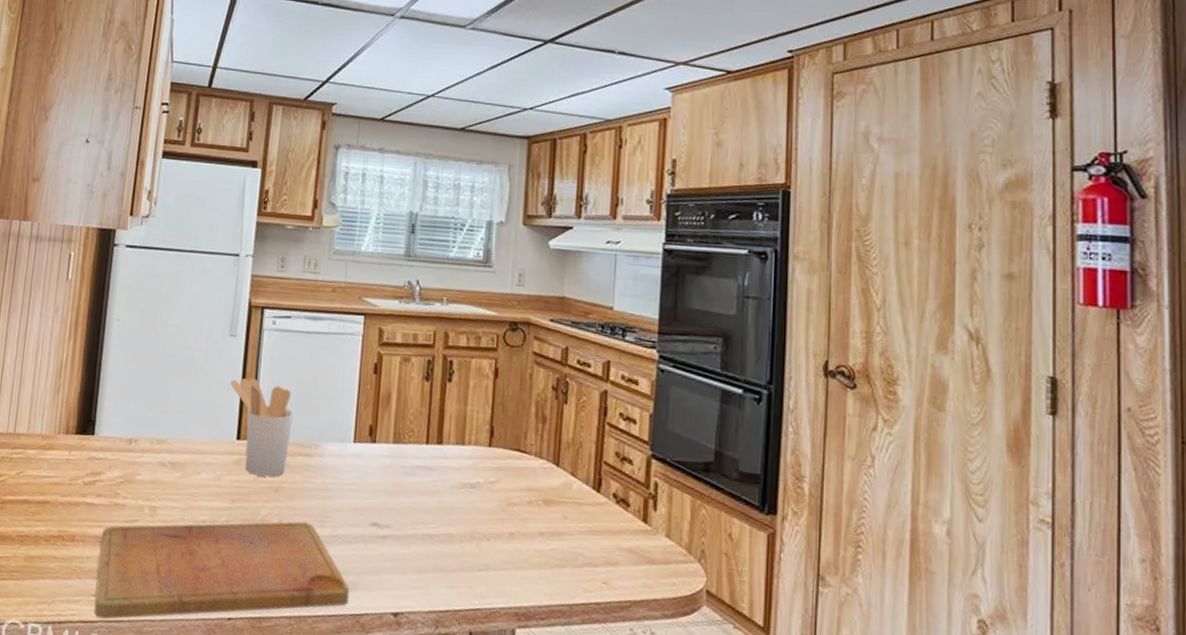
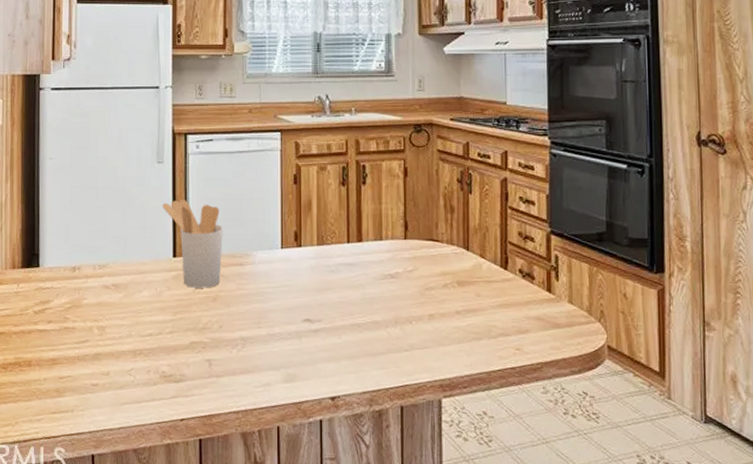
cutting board: present [93,521,350,620] -> none [56,325,290,433]

